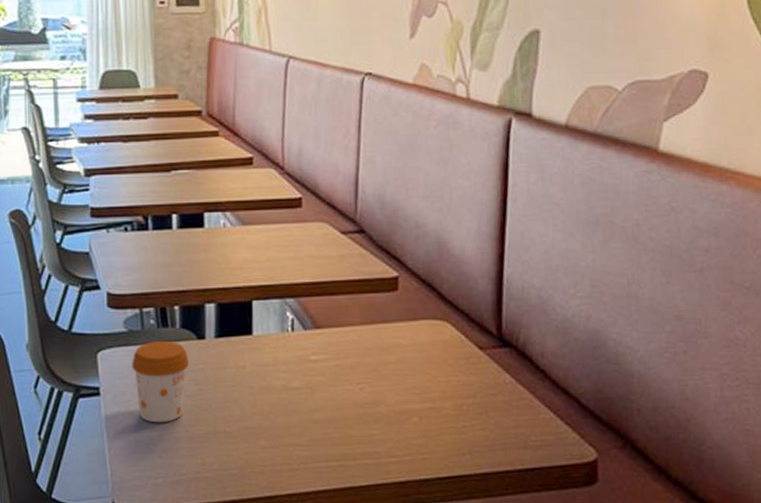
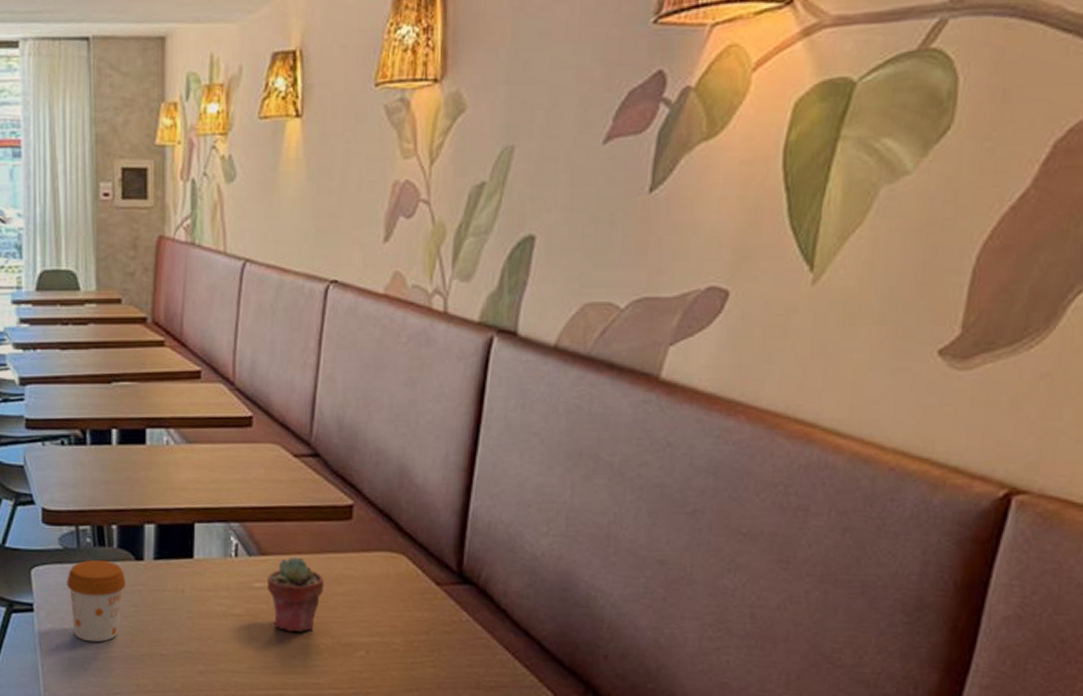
potted succulent: none [323,329,377,402] -> present [267,557,325,632]

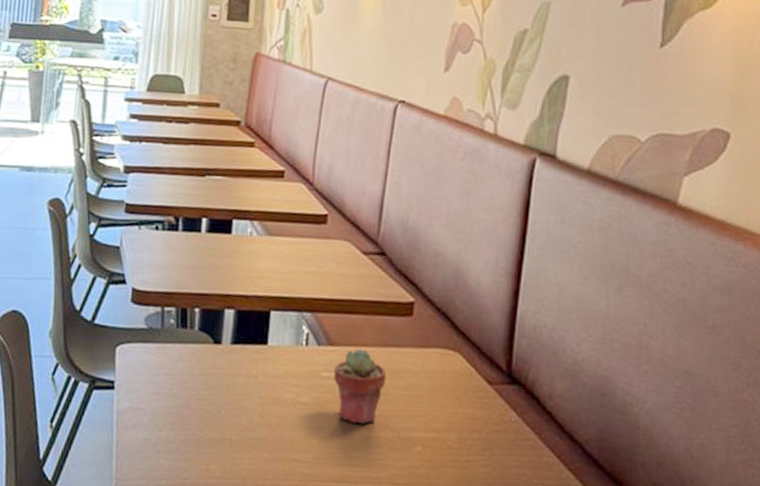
coffee cup: present [67,559,127,642] -> none [148,340,204,424]

